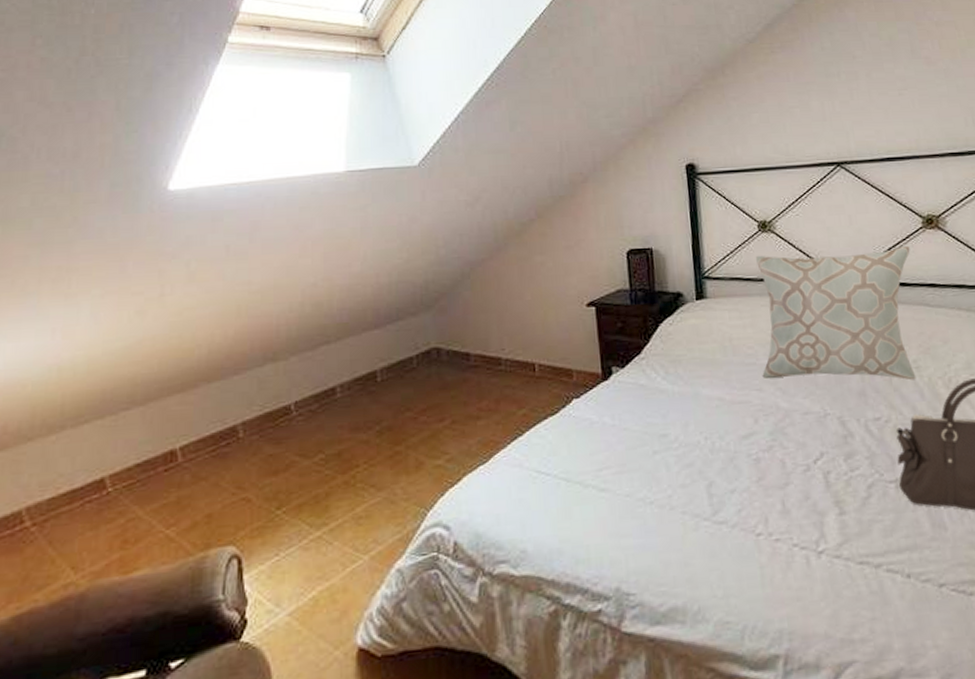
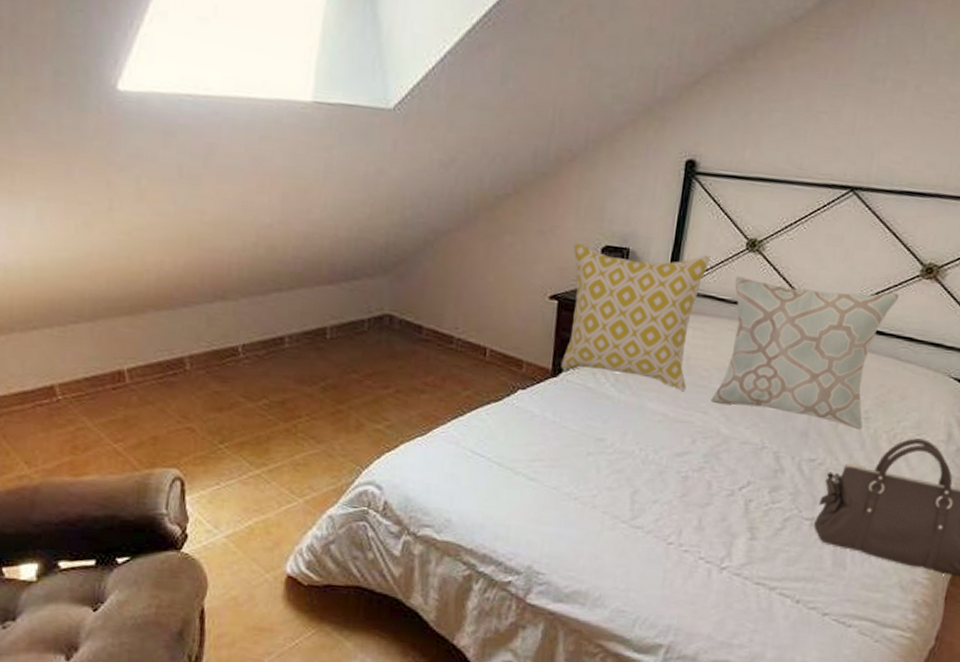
pillow: none [600,241,736,372] -> present [561,243,711,391]

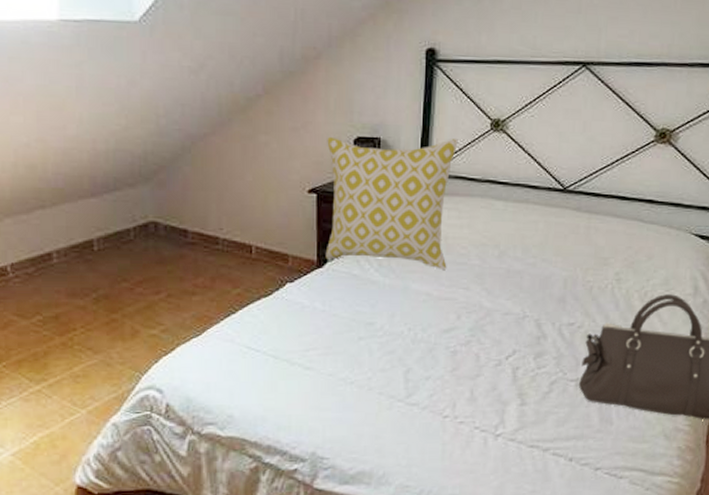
pillow: present [711,275,899,430] -> none [471,155,637,291]

